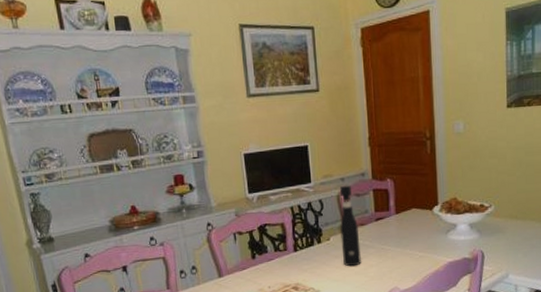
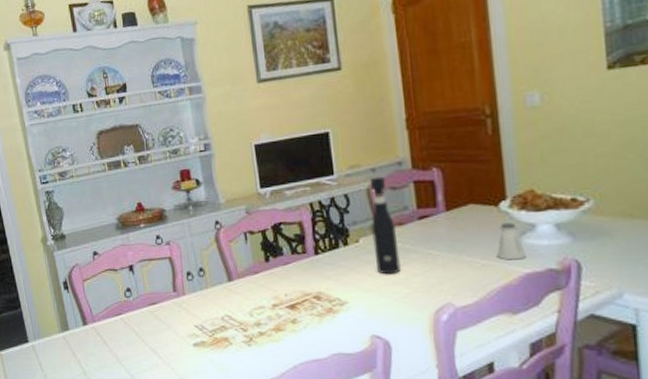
saltshaker: none [430,223,449,252] -> present [497,222,526,260]

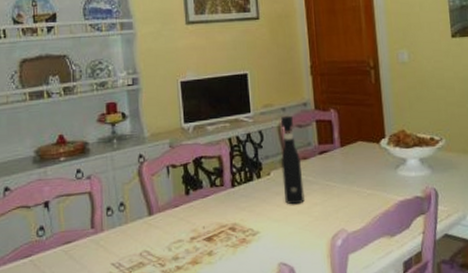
saltshaker: present [497,222,526,260] -> none [378,157,400,190]

